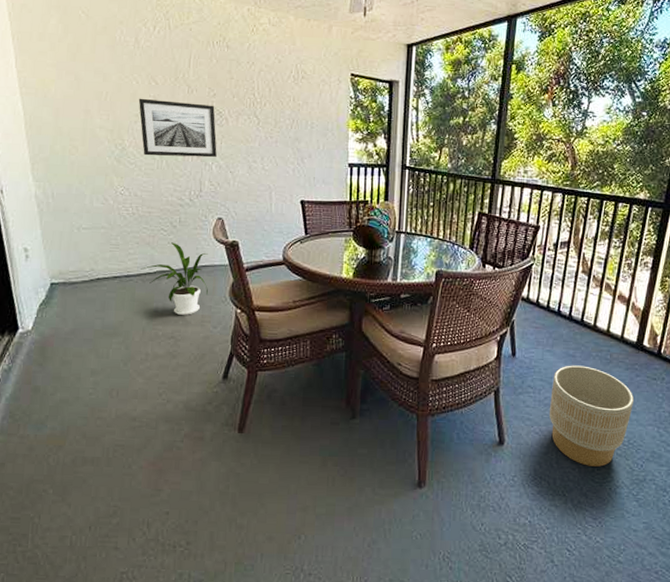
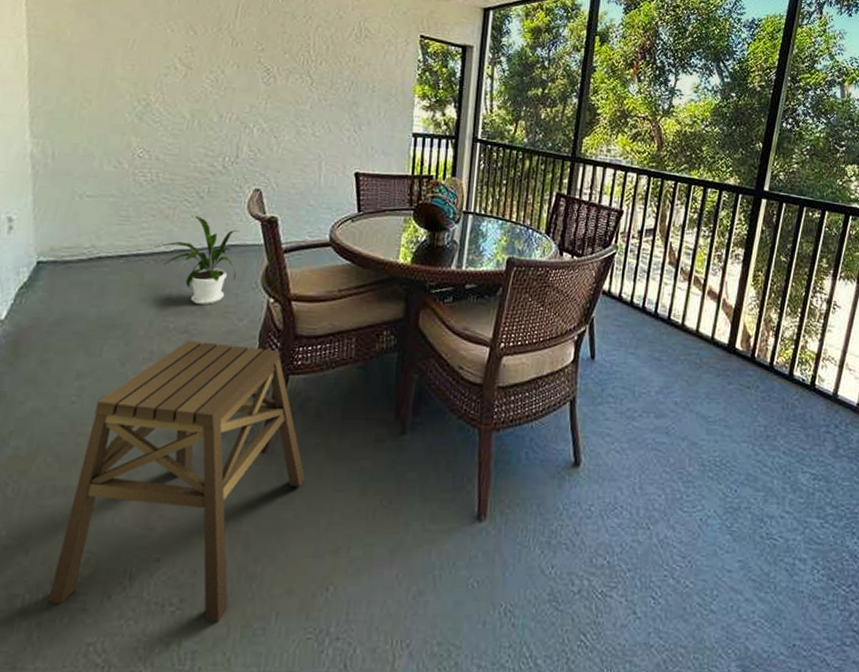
stool: none [89,345,277,560] -> present [48,341,306,623]
wall art: present [138,98,217,158] -> none [171,48,262,120]
planter: present [549,365,634,467] -> none [631,370,727,492]

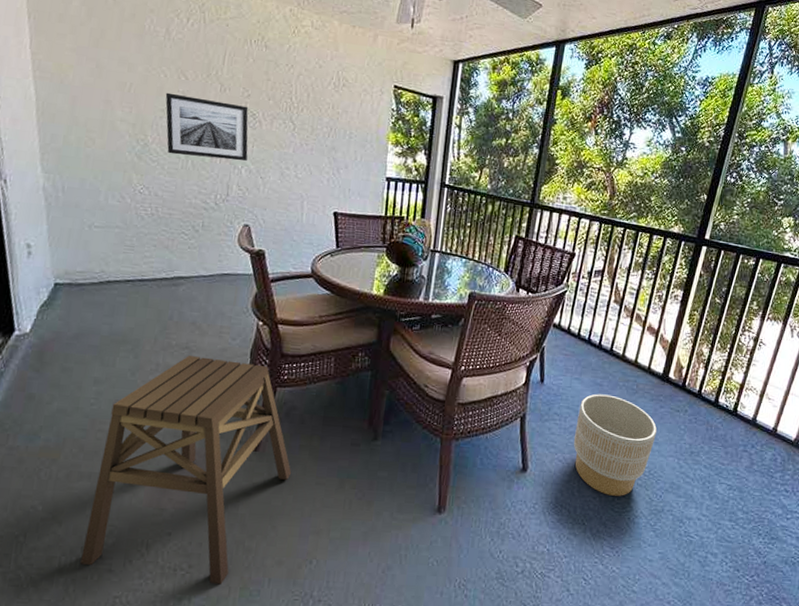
house plant: present [154,216,239,305] -> none [156,247,231,325]
wall art: none [171,48,262,120] -> present [165,92,249,161]
planter: none [631,370,727,492] -> present [573,394,657,496]

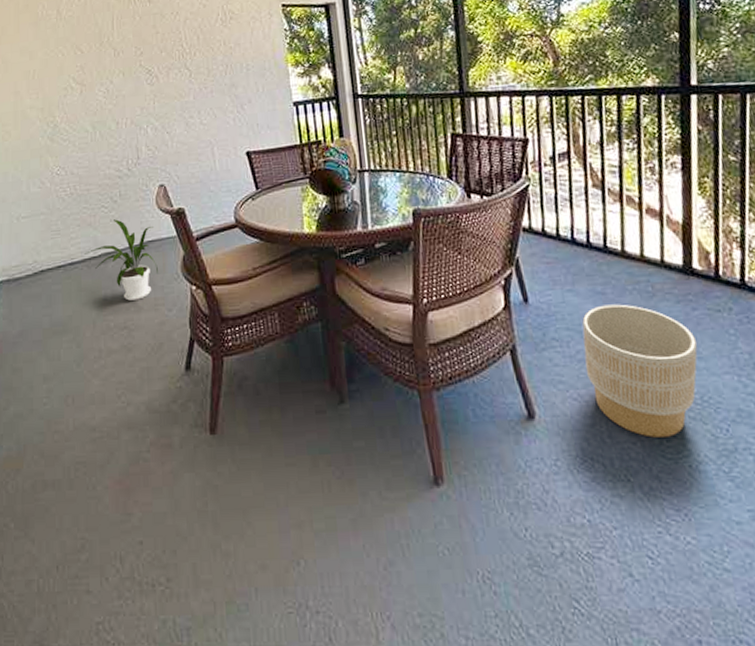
stool: present [80,356,292,585] -> none [58,334,257,600]
house plant: none [156,247,231,325] -> present [85,219,158,301]
wall art: present [165,92,249,161] -> none [65,64,151,130]

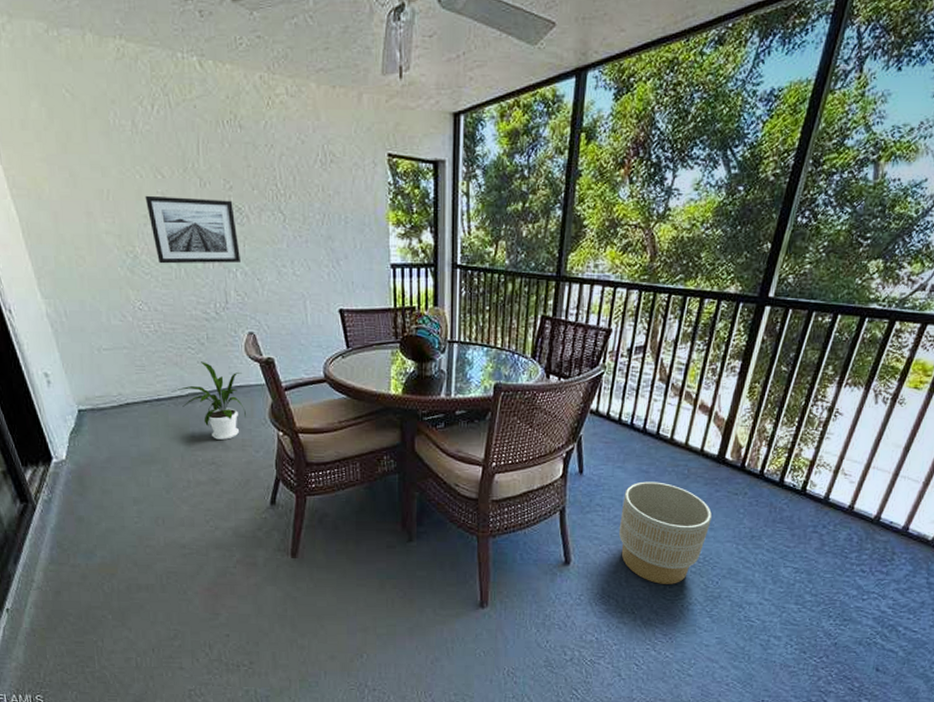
wall art: none [65,64,151,130] -> present [145,195,240,264]

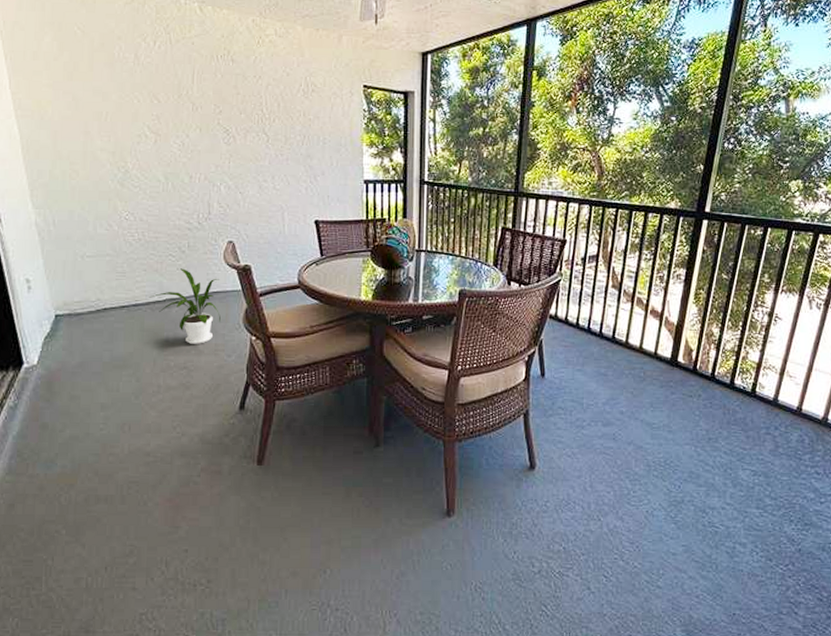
wall art: present [145,195,240,264] -> none [140,117,225,178]
planter: present [618,481,713,584] -> none [581,384,670,489]

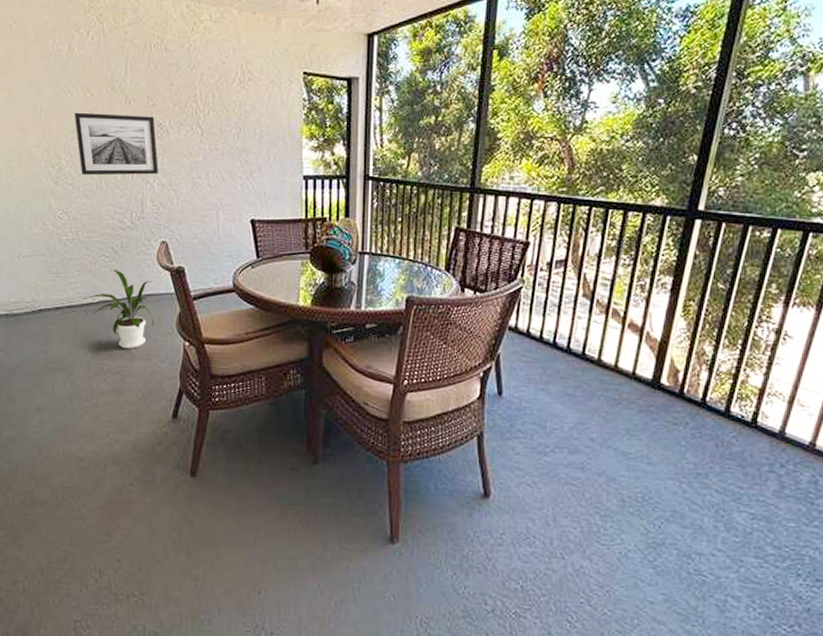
wall art: none [140,117,225,178] -> present [74,112,158,176]

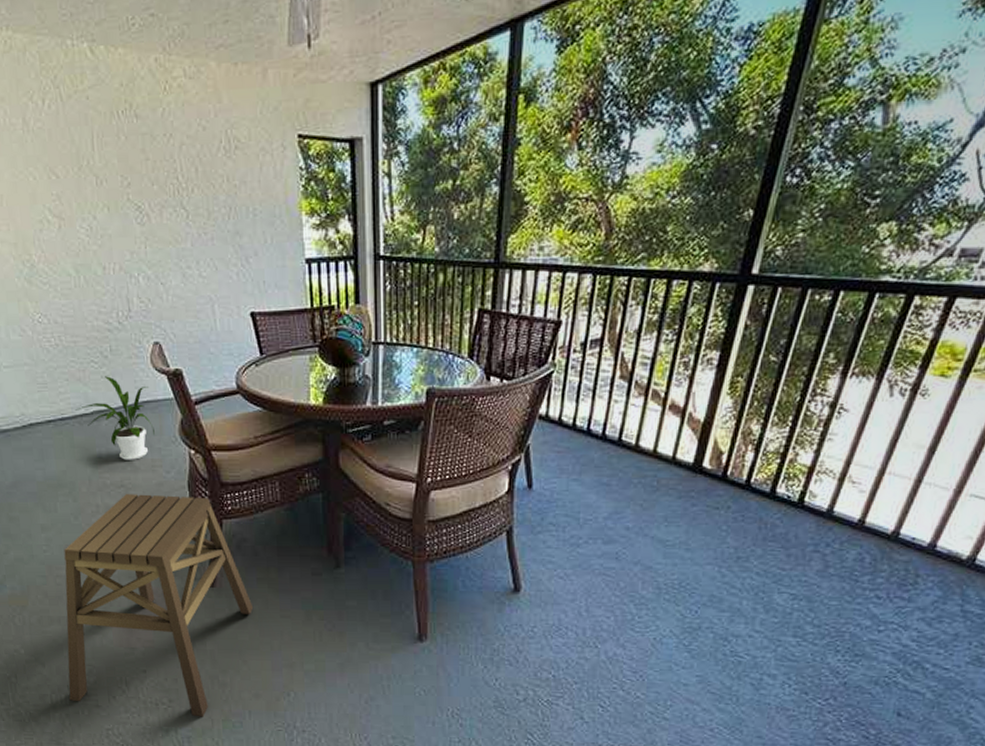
stool: none [42,381,232,613] -> present [64,494,254,717]
wall art: present [74,112,158,176] -> none [39,198,142,272]

